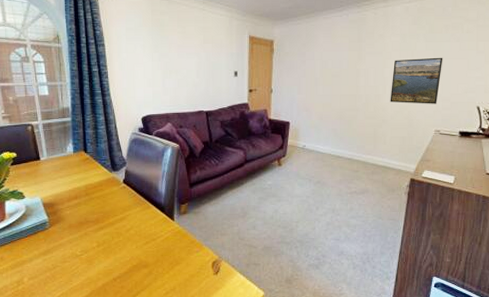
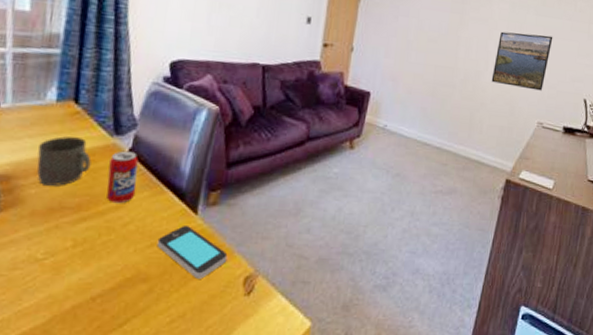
mug: none [67,175,101,208] -> present [36,136,92,186]
beverage can: none [112,181,132,217] -> present [106,150,139,204]
smartphone: none [150,229,199,264] -> present [157,226,228,279]

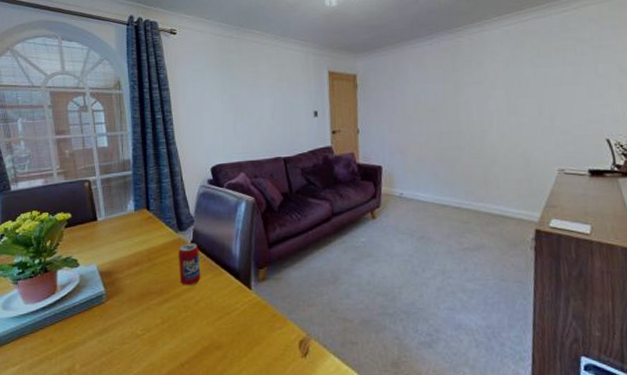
mug: present [36,136,92,186] -> none [127,237,165,277]
smartphone: present [157,226,228,279] -> none [223,300,282,344]
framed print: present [491,31,553,91] -> none [498,84,557,139]

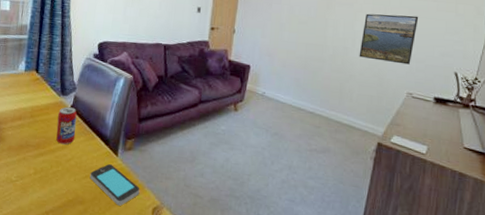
smartphone: none [223,300,282,344] -> present [89,164,140,206]
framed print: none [498,84,557,139] -> present [359,13,419,65]

